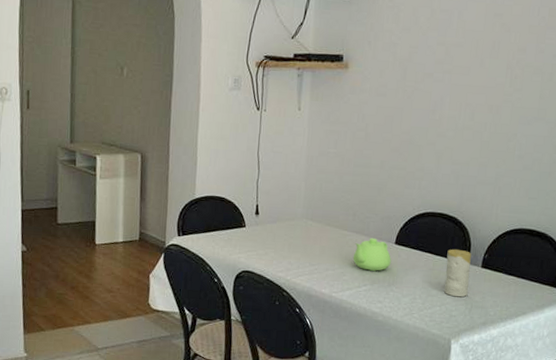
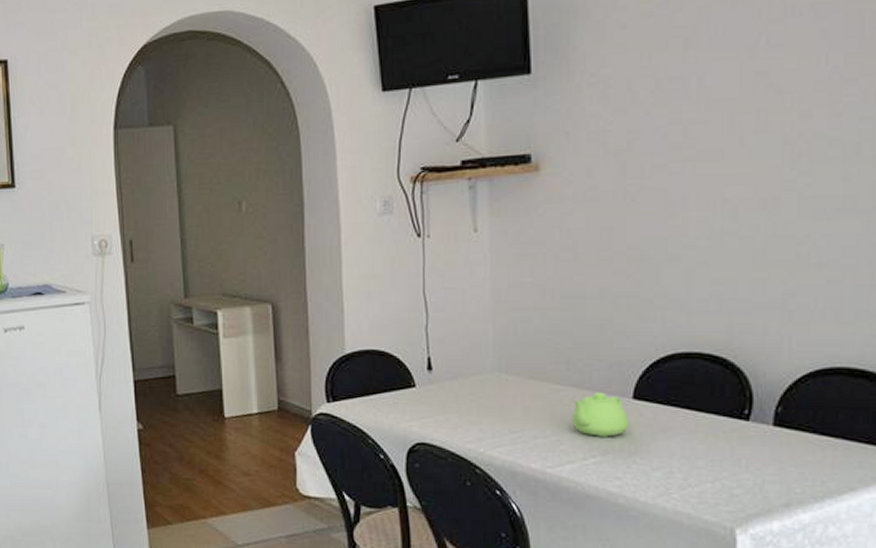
candle: present [444,249,471,297] -> none [715,401,756,469]

